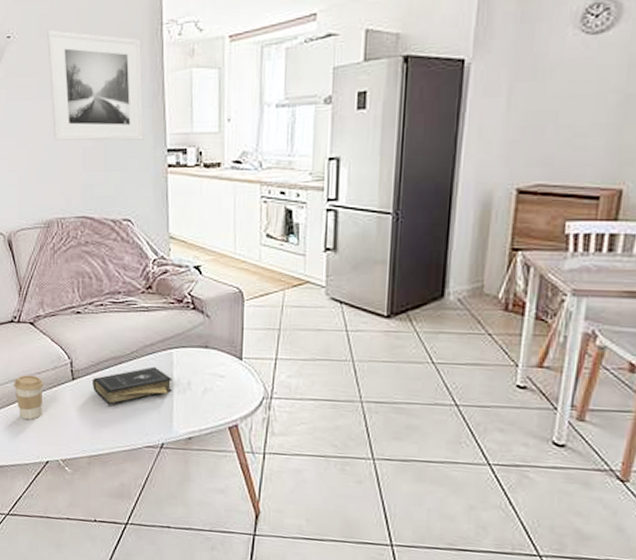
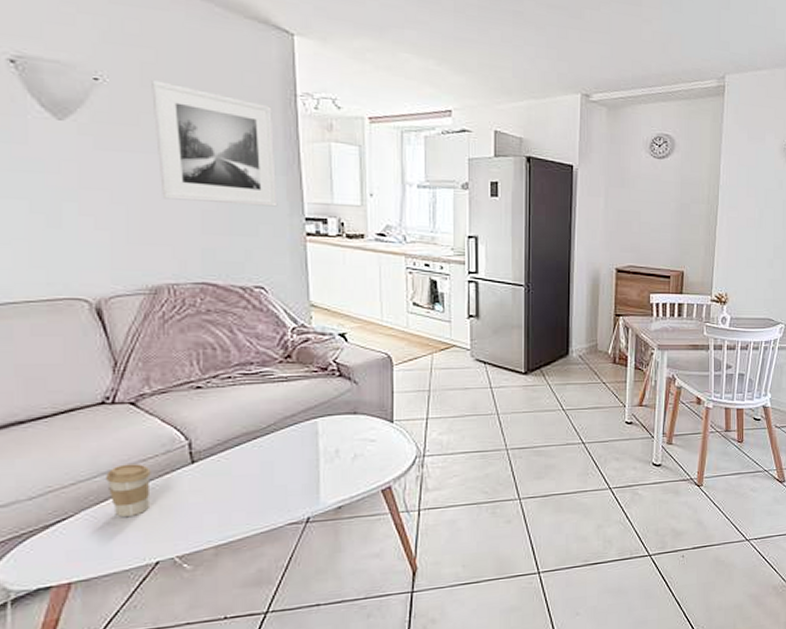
book: present [93,366,172,405] -> none [219,438,318,486]

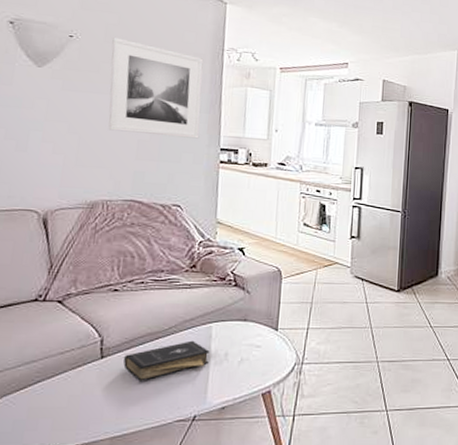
coffee cup: present [106,464,151,517] -> none [28,356,66,404]
book: none [219,438,318,486] -> present [123,340,210,381]

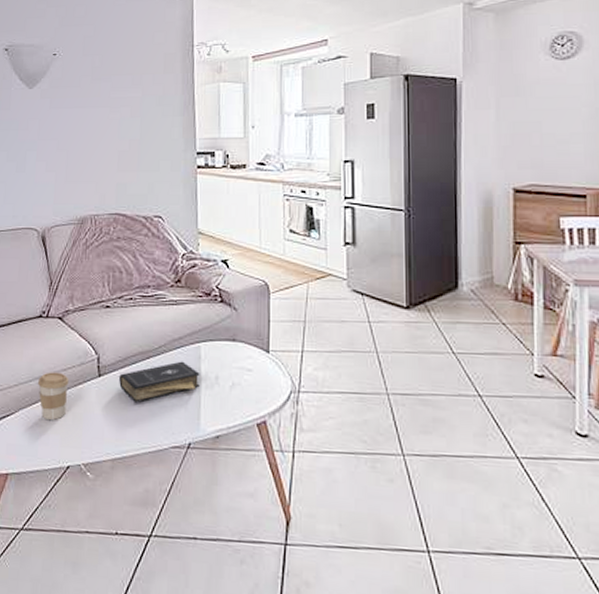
coffee cup: none [28,356,66,404] -> present [38,372,69,420]
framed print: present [108,37,204,139] -> none [89,49,176,145]

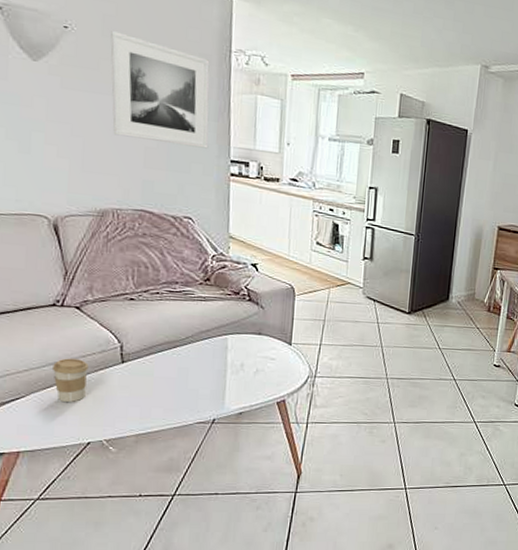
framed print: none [89,49,176,145] -> present [110,31,210,149]
book: present [119,361,200,403] -> none [144,350,226,386]

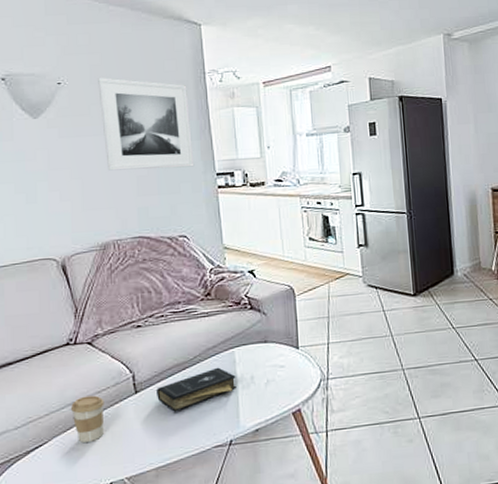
book: none [144,350,226,386] -> present [157,367,237,412]

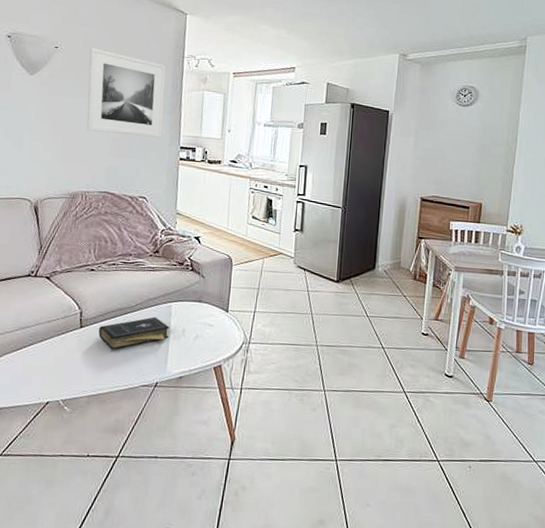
coffee cup: present [71,395,104,443] -> none [23,323,53,363]

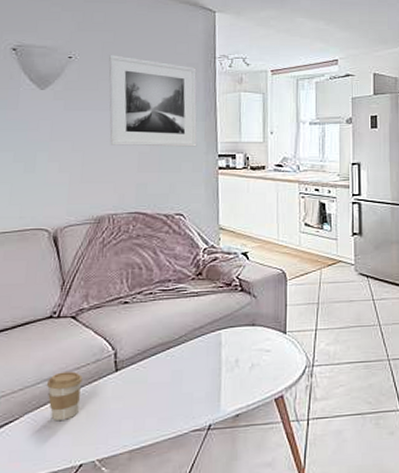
coffee cup: none [23,323,53,363] -> present [47,371,83,420]
book: present [98,317,170,350] -> none [137,348,221,393]

